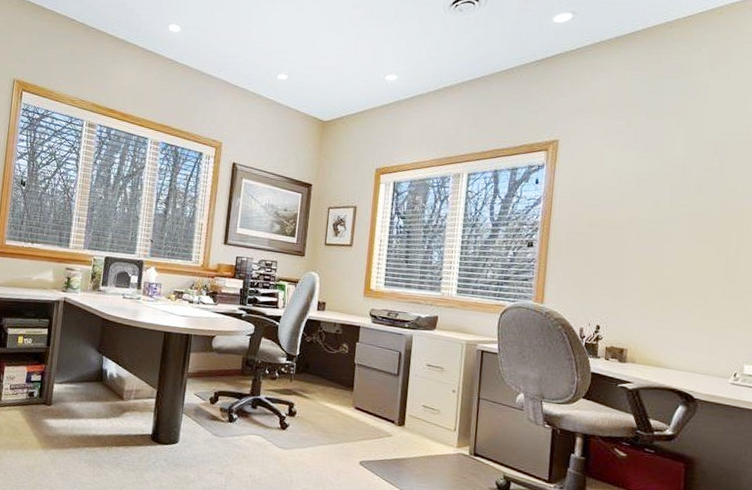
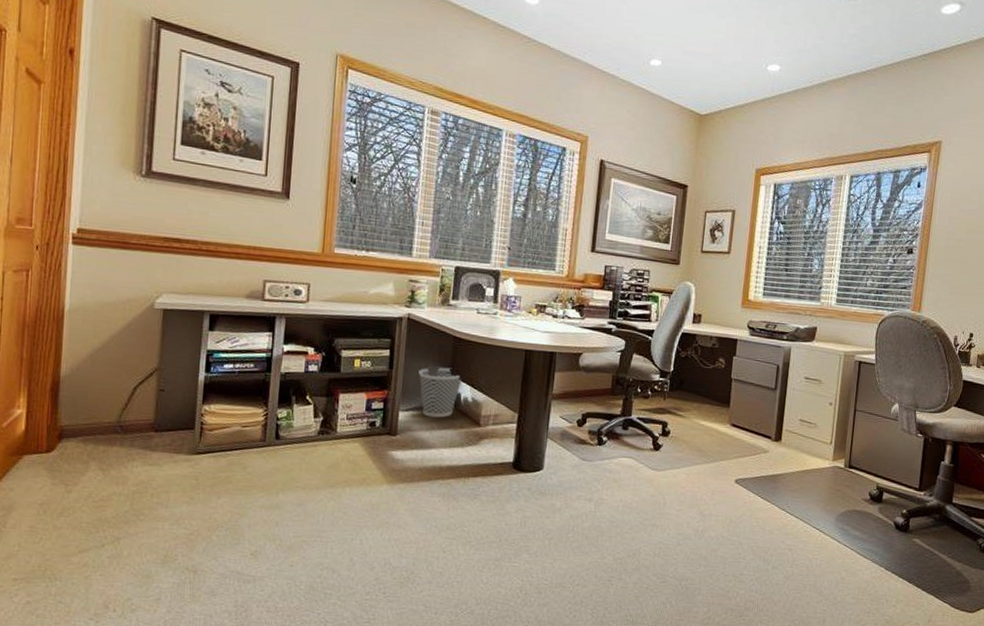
wastebasket: none [71,345,108,391] -> present [418,367,462,418]

